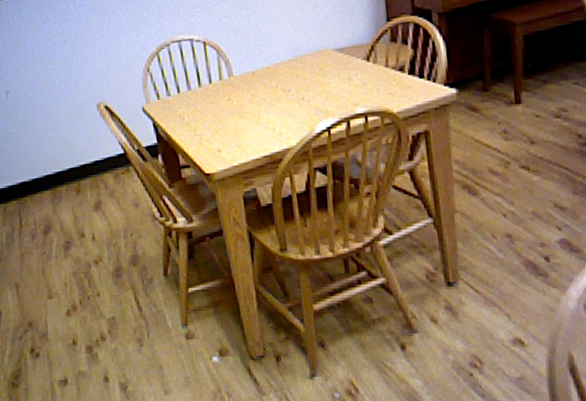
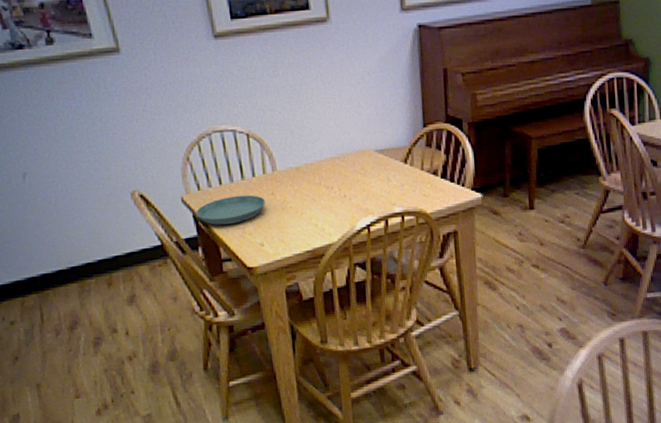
saucer: none [156,101,222,133] -> present [196,195,265,225]

